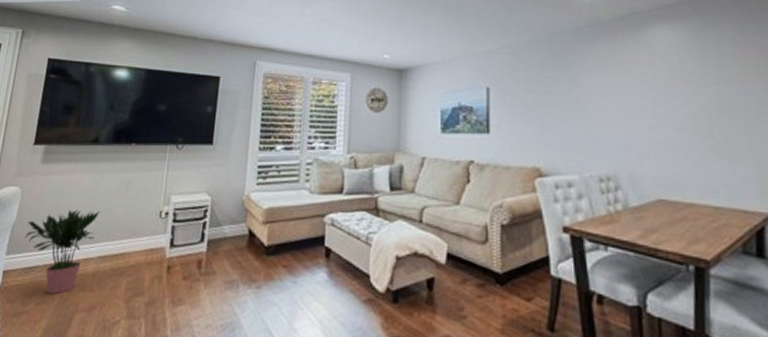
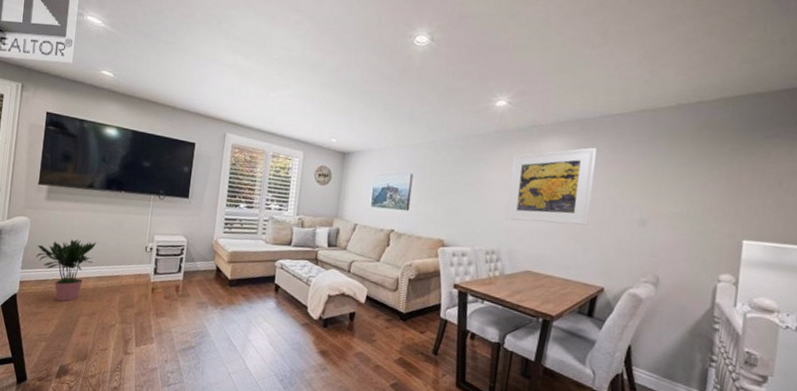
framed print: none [613,31,730,134] -> present [505,147,597,225]

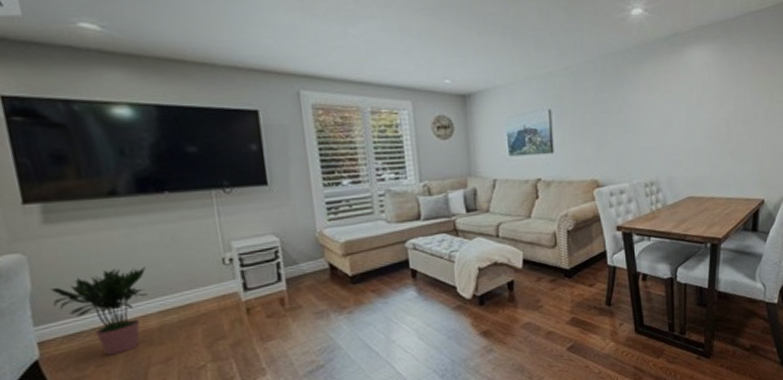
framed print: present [505,147,597,225] -> none [657,50,742,146]

